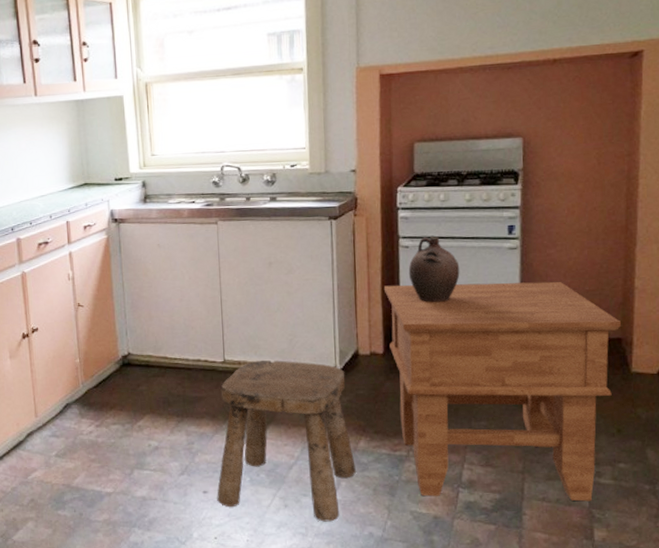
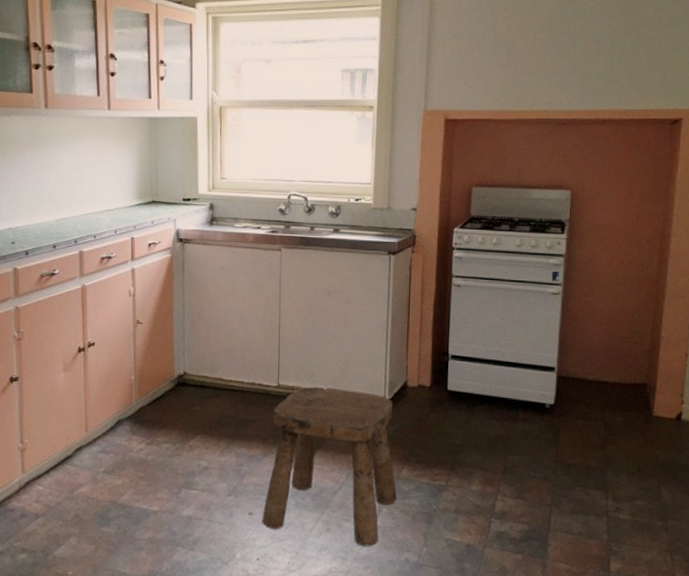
side table: present [383,281,621,501] -> none [434,321,647,535]
ceramic jug: present [408,235,460,302] -> none [459,276,506,340]

